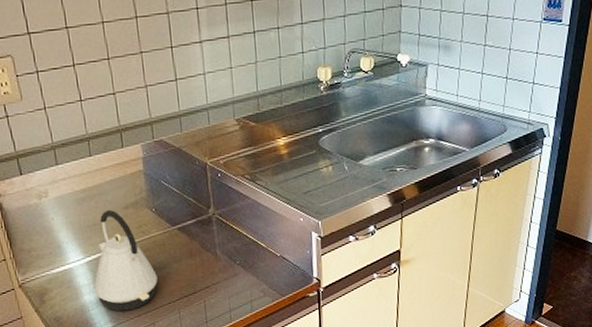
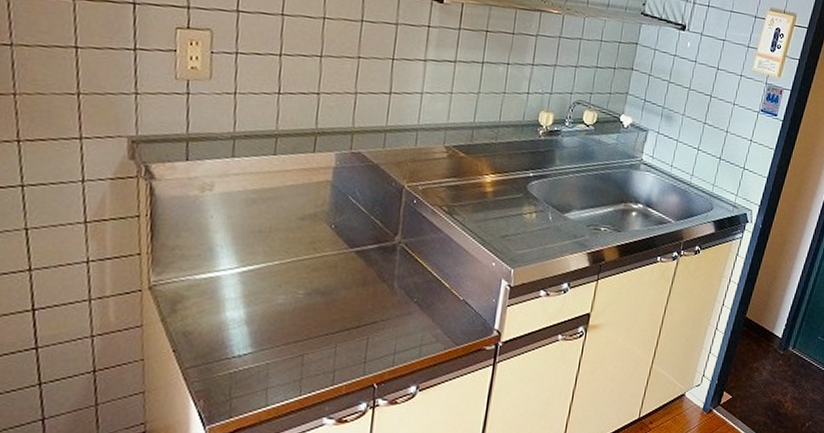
kettle: present [94,210,158,312] -> none [240,218,320,336]

